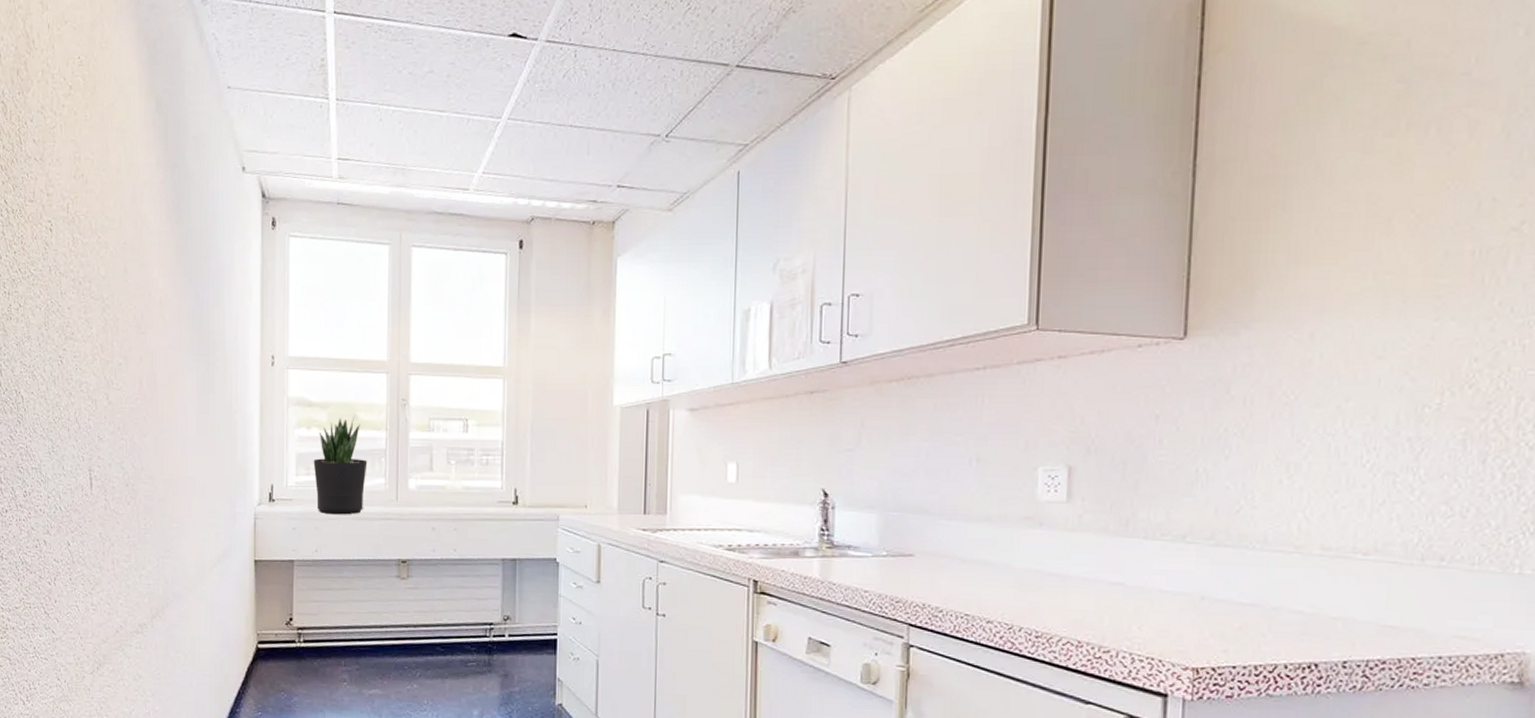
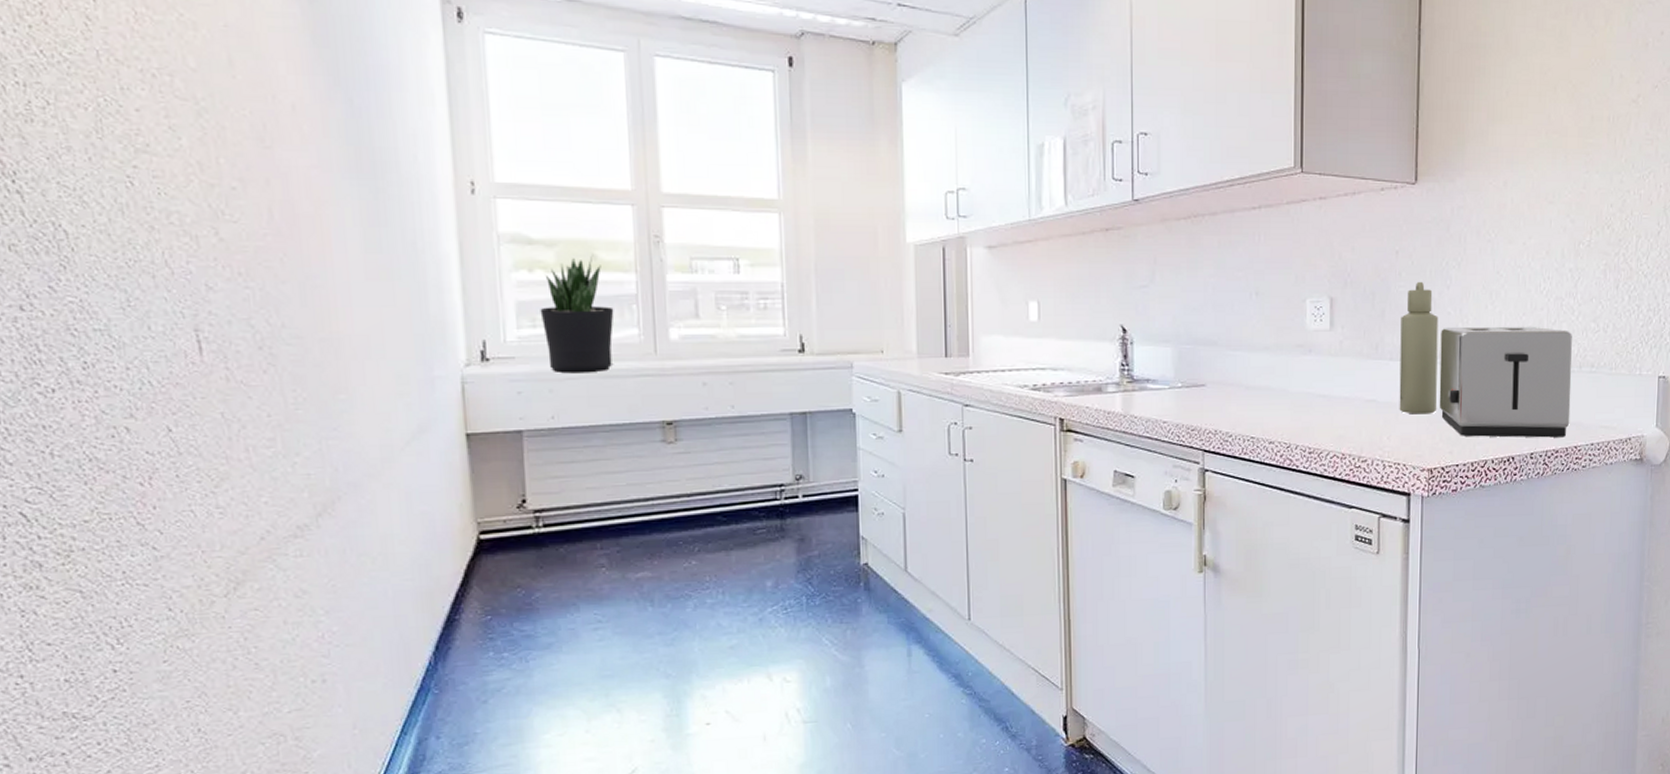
bottle: none [1155,449,1212,604] -> present [1399,281,1439,415]
toaster: none [1210,503,1411,646] -> present [1439,326,1573,438]

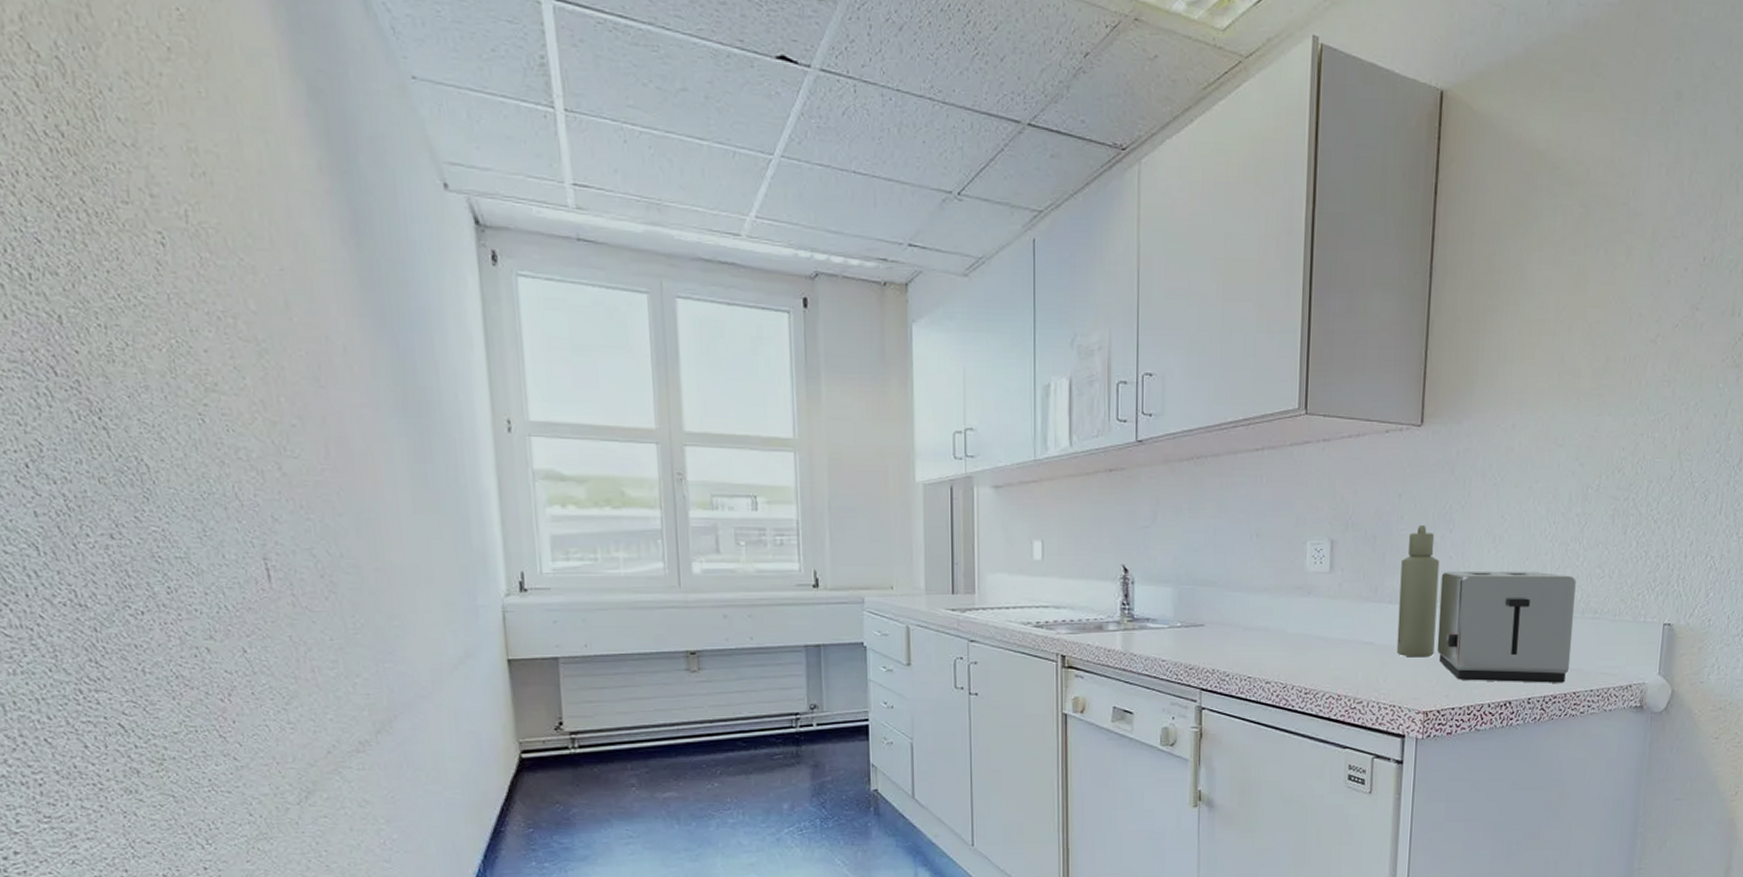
planter: present [540,255,614,374] -> none [572,492,641,604]

